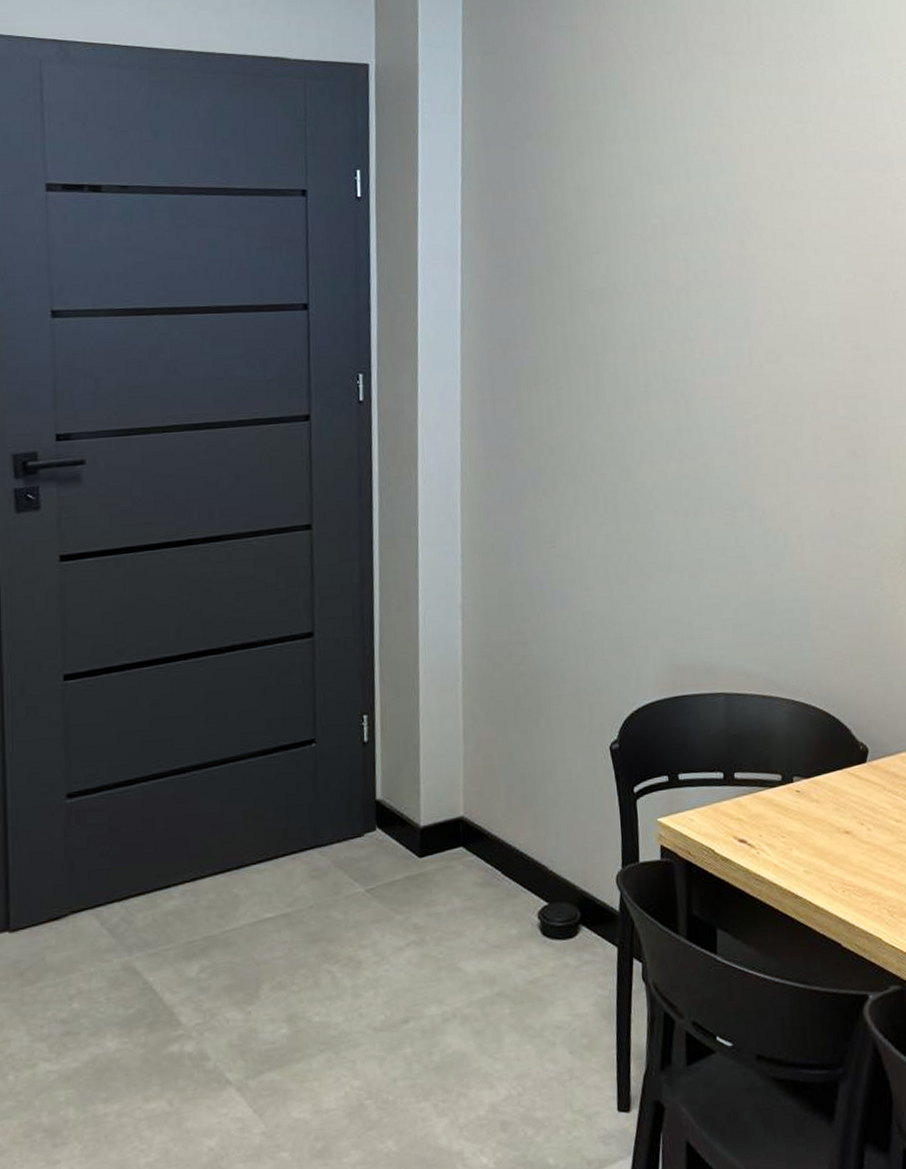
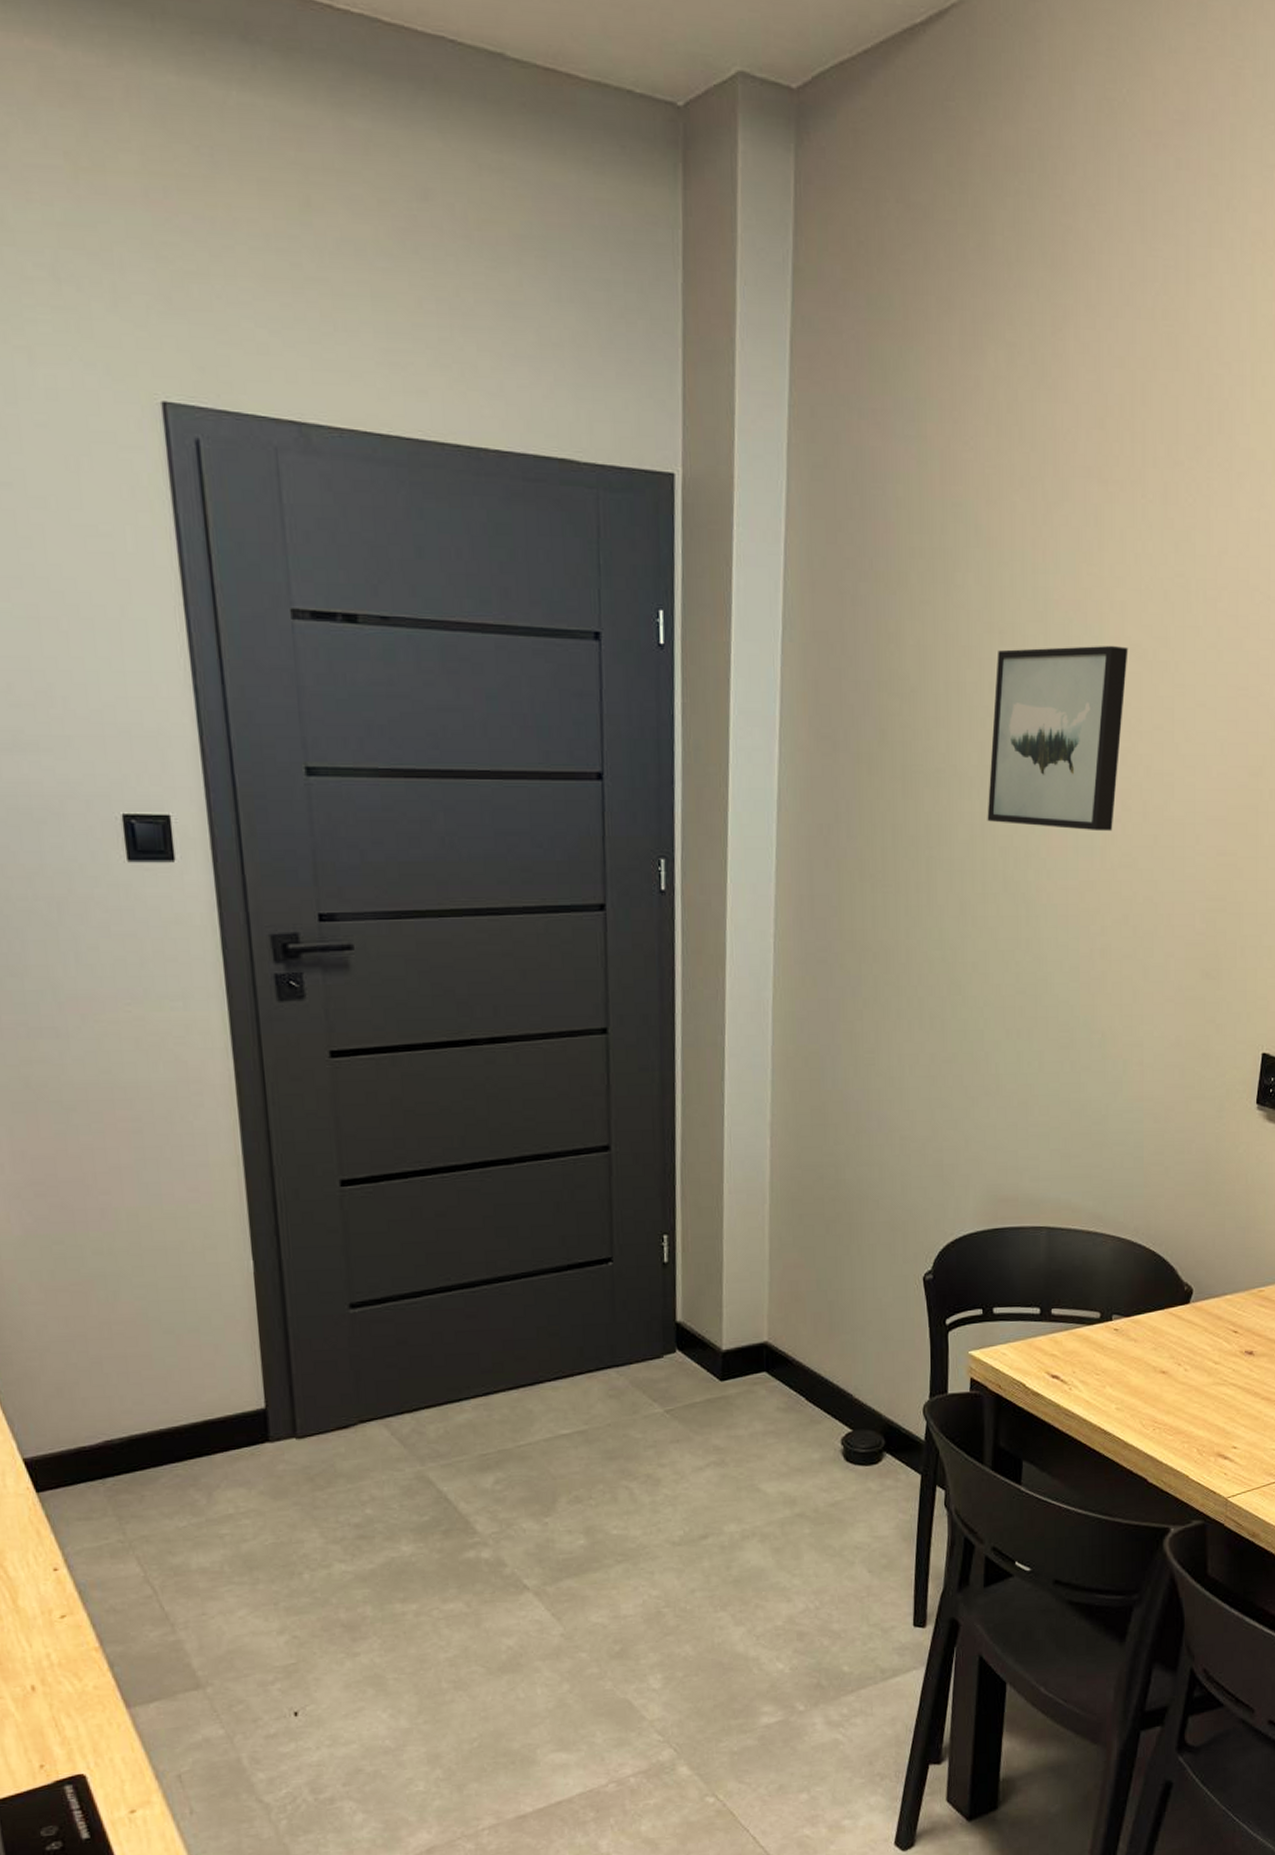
wall art: none [645,181,759,334] -> present [987,646,1128,832]

